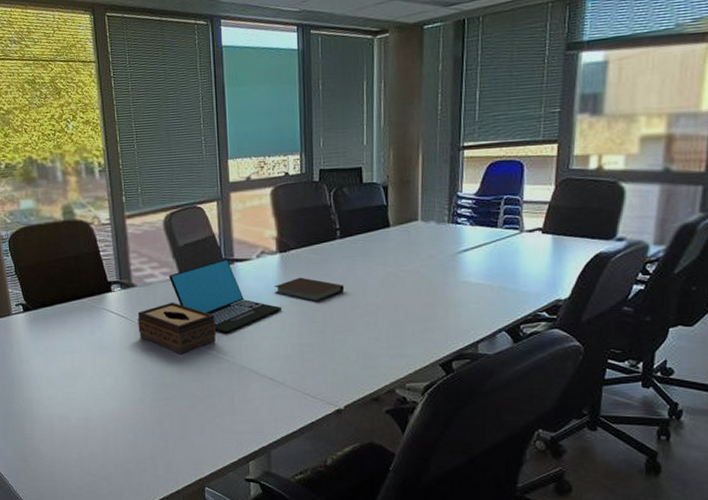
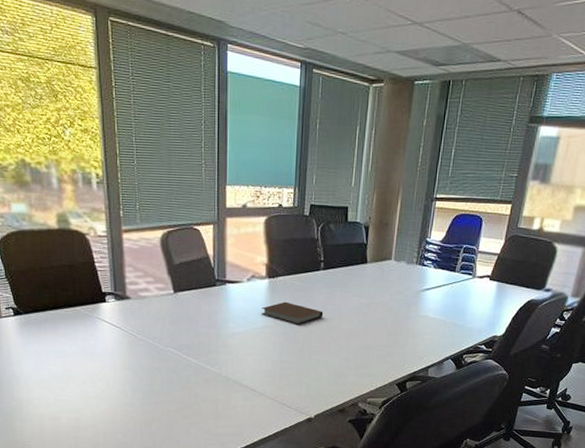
tissue box: present [137,302,216,355] -> none [131,316,206,365]
laptop: present [169,259,282,334] -> none [163,279,267,348]

